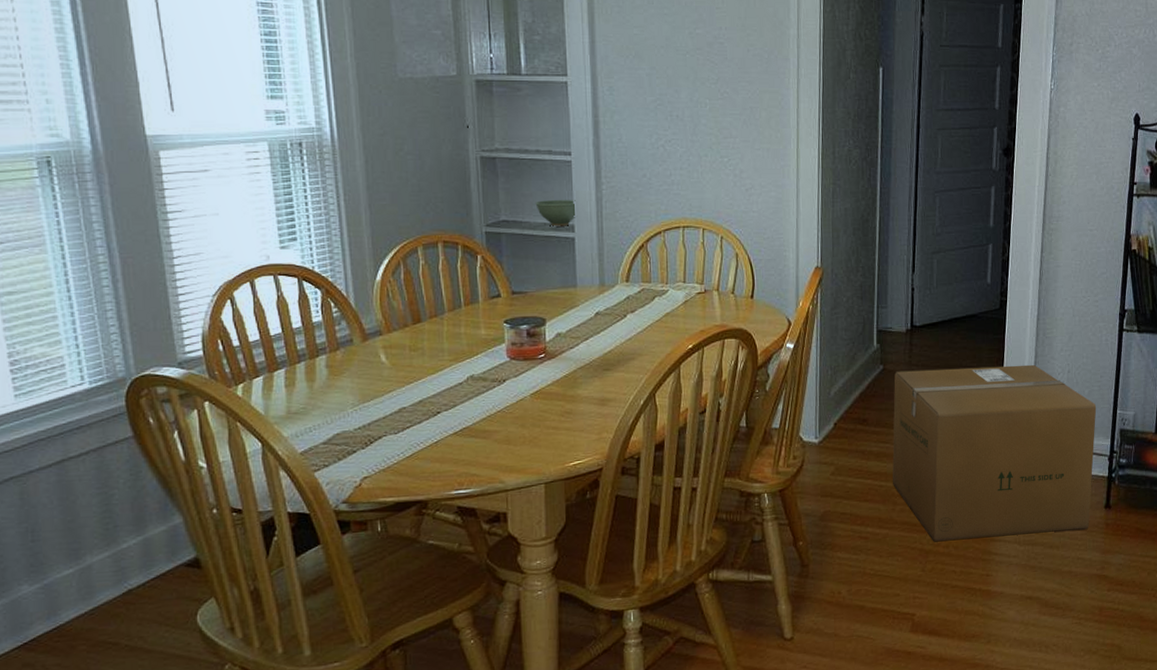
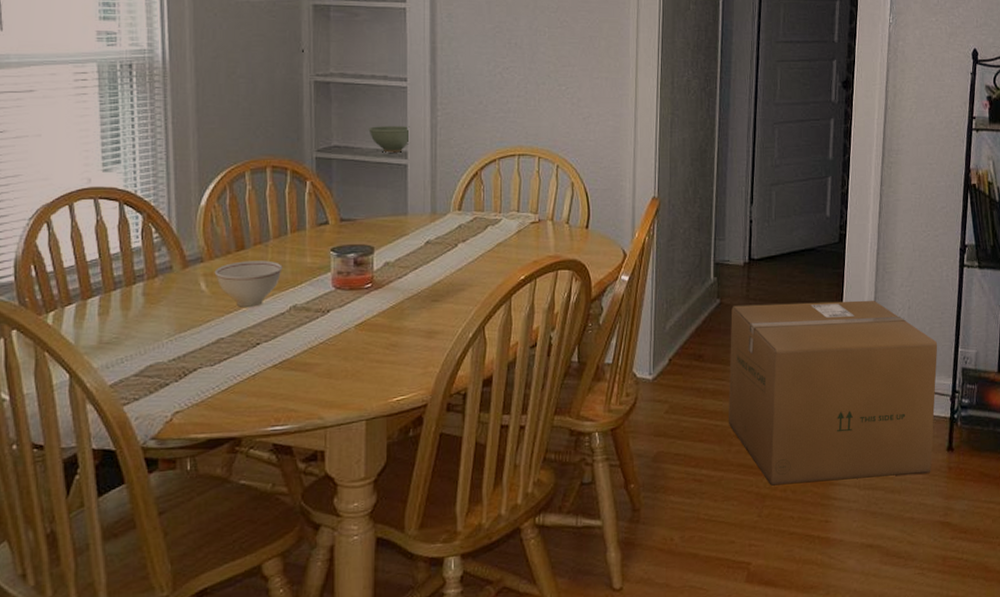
bowl: none [393,333,459,378] -> present [214,260,283,307]

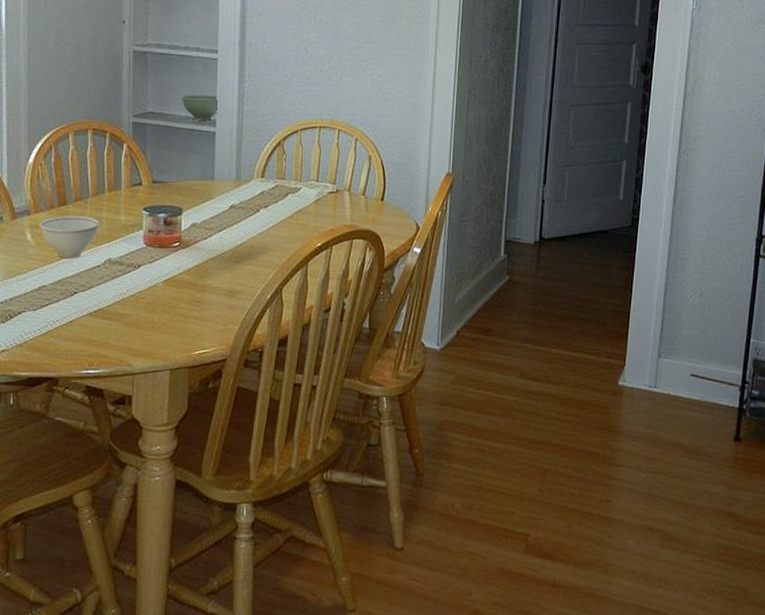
box: present [728,300,938,486] -> none [512,283,729,462]

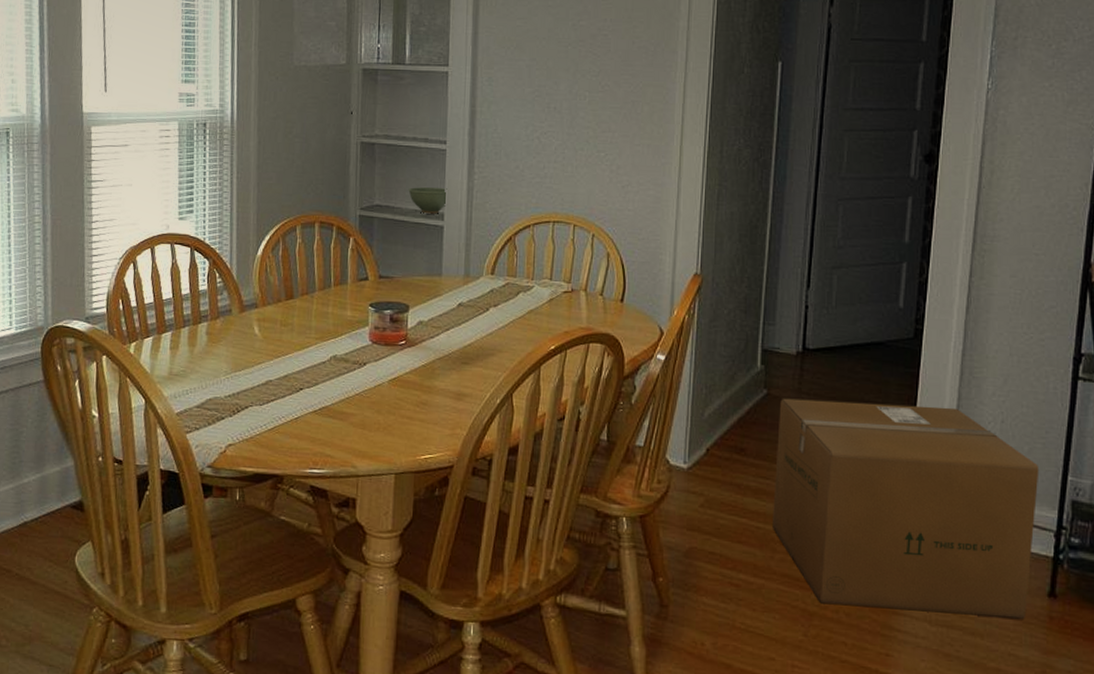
bowl: present [39,216,100,258] -> none [266,309,326,354]
box: none [512,283,729,462] -> present [771,398,1040,619]

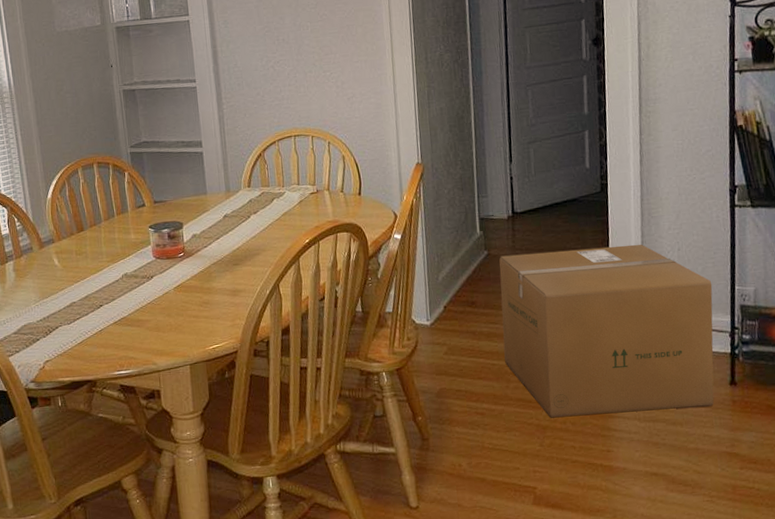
bowl: present [408,187,447,214] -> none [169,120,203,144]

